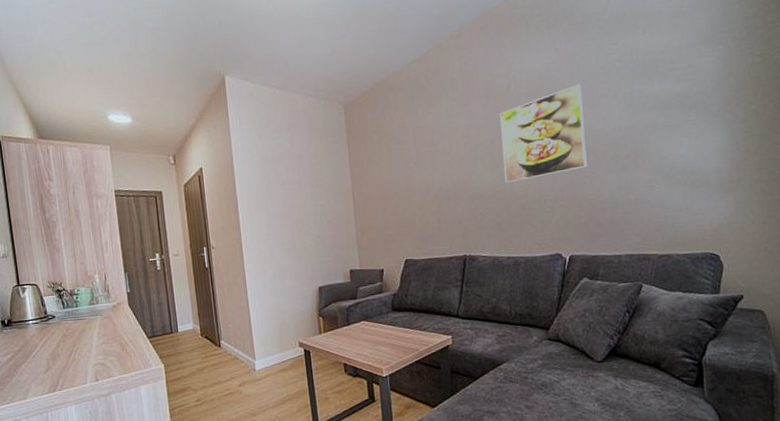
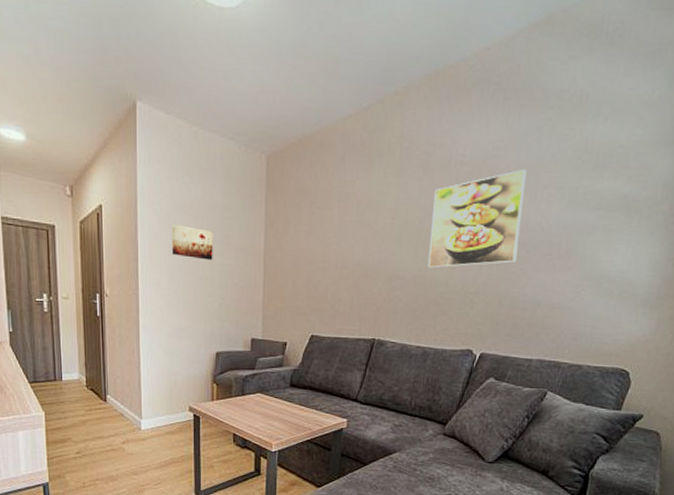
wall art: none [266,175,306,204] -> present [172,223,213,260]

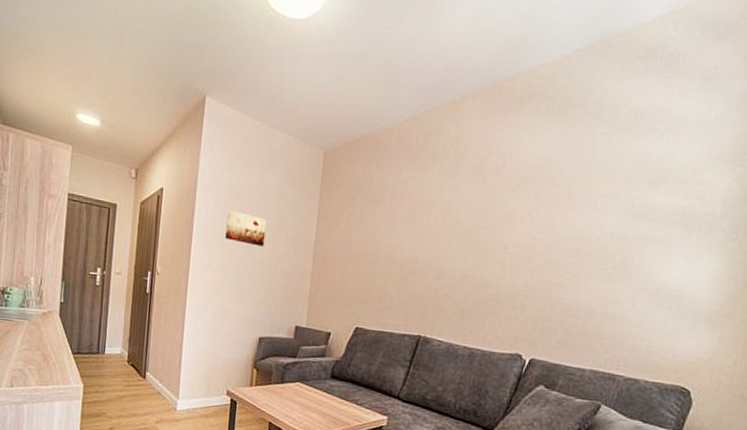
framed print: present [427,168,527,269] -> none [477,178,581,270]

